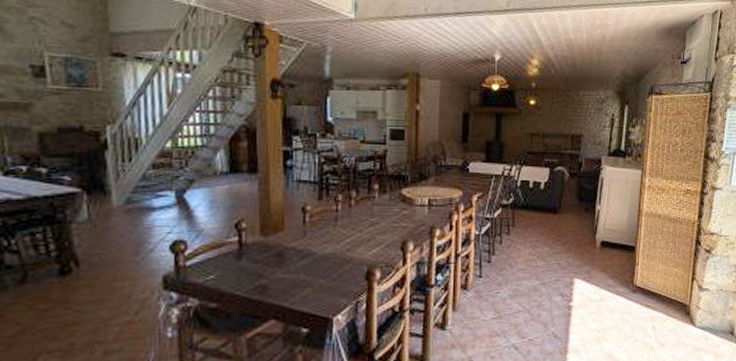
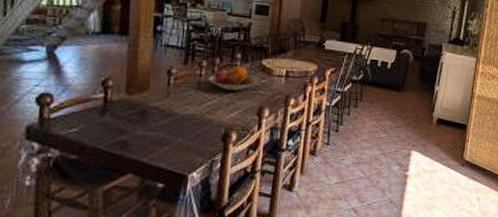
fruit bowl: none [345,197,399,225] -> present [208,66,258,91]

